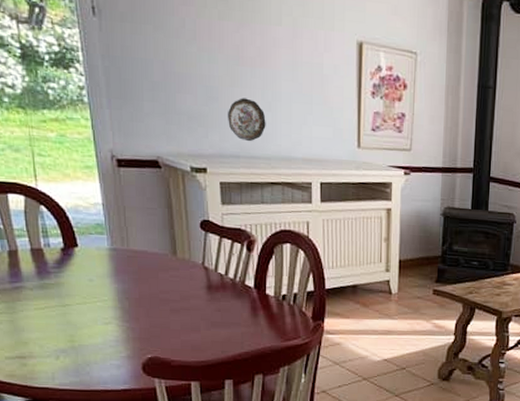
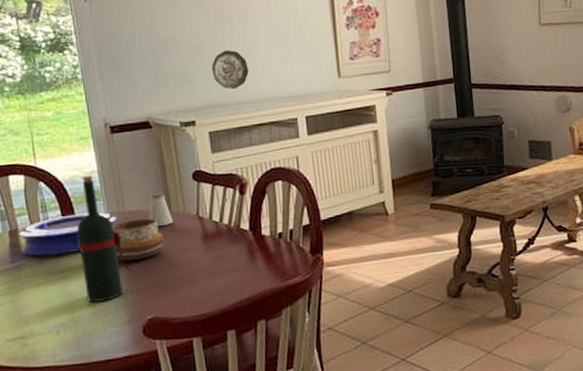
plate: none [17,244,122,283] -> present [18,211,118,257]
wine bottle: none [79,206,132,335] -> present [77,175,131,302]
decorative bowl: none [115,259,168,300] -> present [112,218,164,261]
saltshaker: none [153,236,178,271] -> present [148,193,173,227]

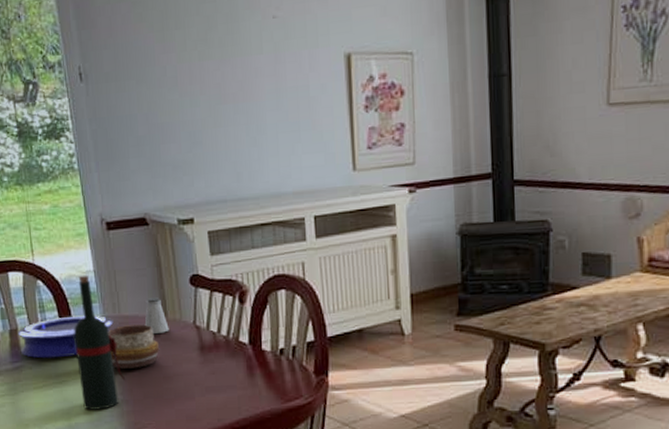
decorative plate: present [212,50,249,90] -> none [212,137,252,183]

